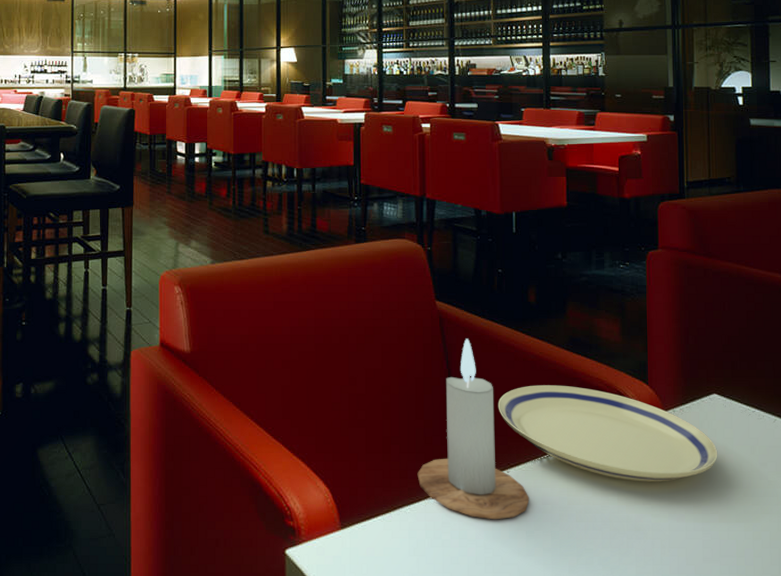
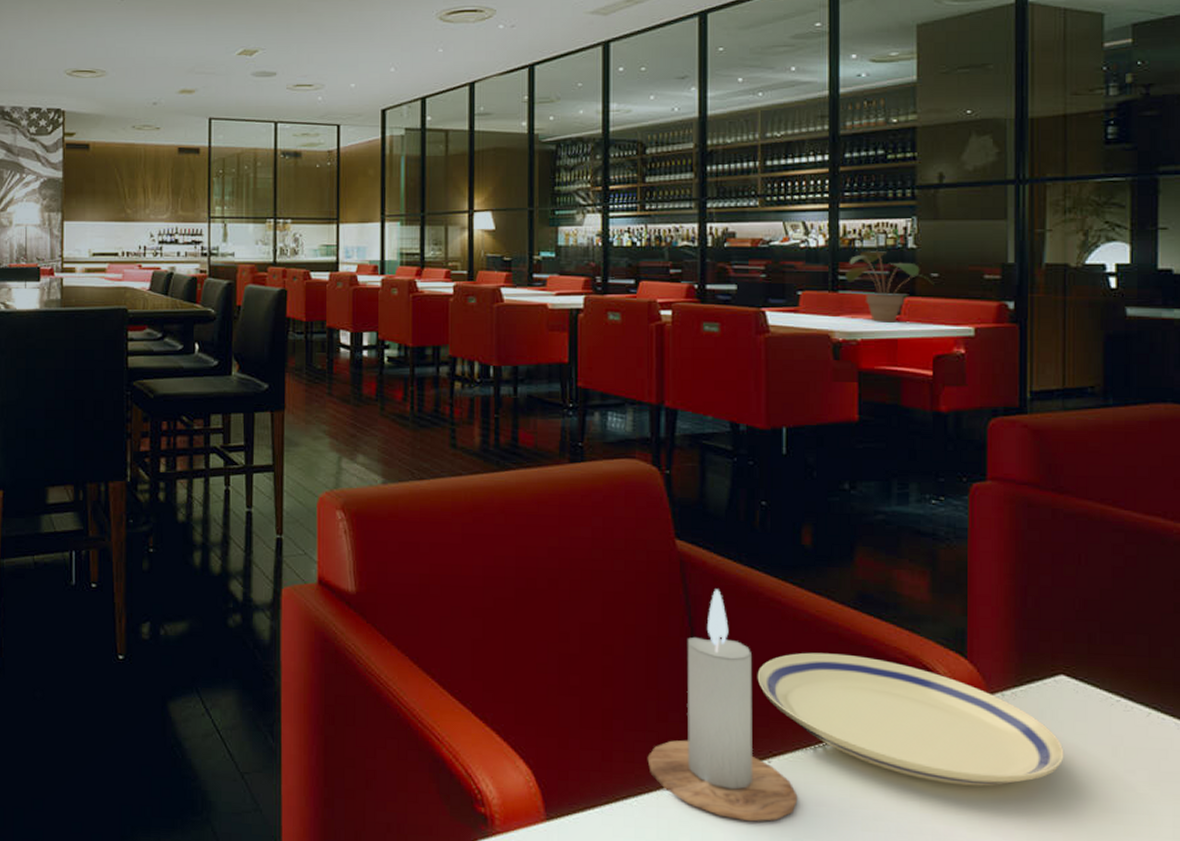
potted plant: none [555,77,618,132] -> present [844,250,935,323]

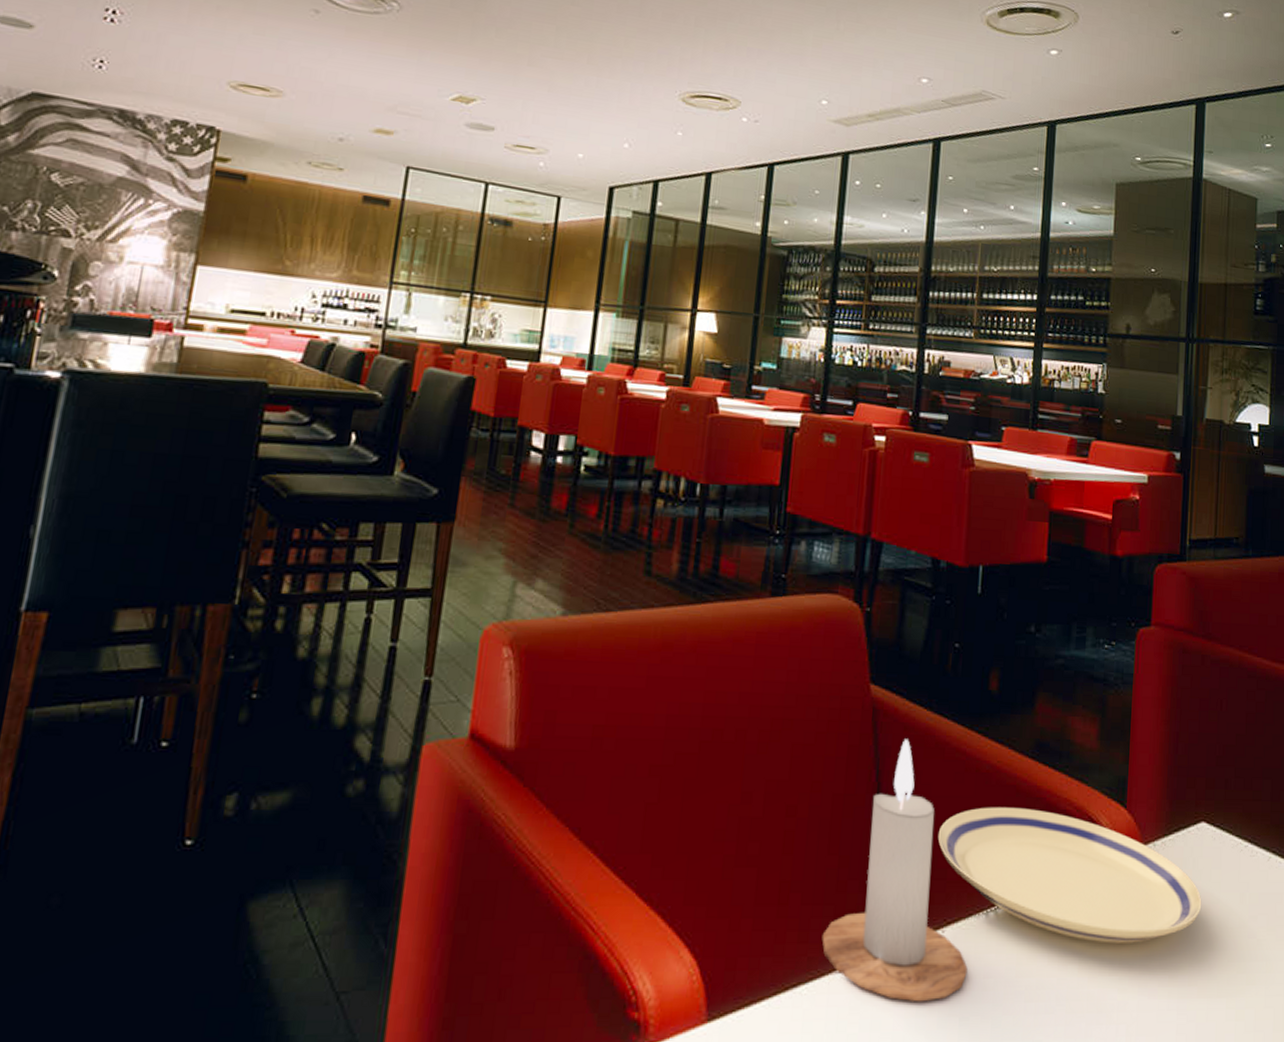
potted plant: present [844,250,935,323] -> none [1043,392,1118,465]

